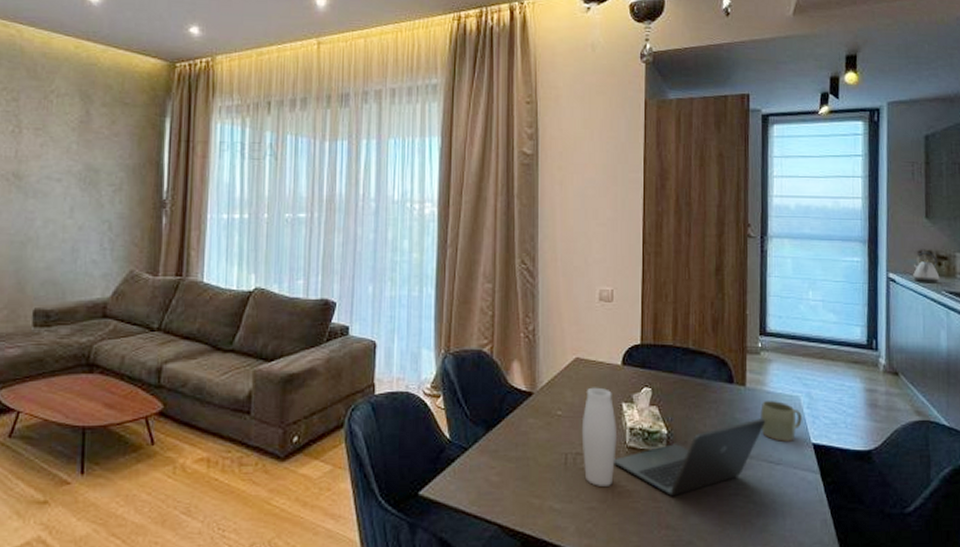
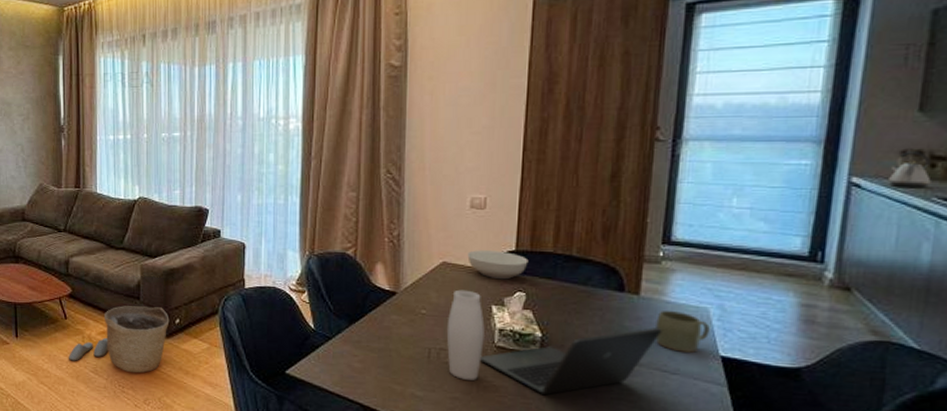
slippers: none [153,465,208,501] -> present [69,337,109,361]
basket: none [203,421,286,511] -> present [103,305,170,373]
bowl: none [598,344,652,375] -> present [467,250,529,280]

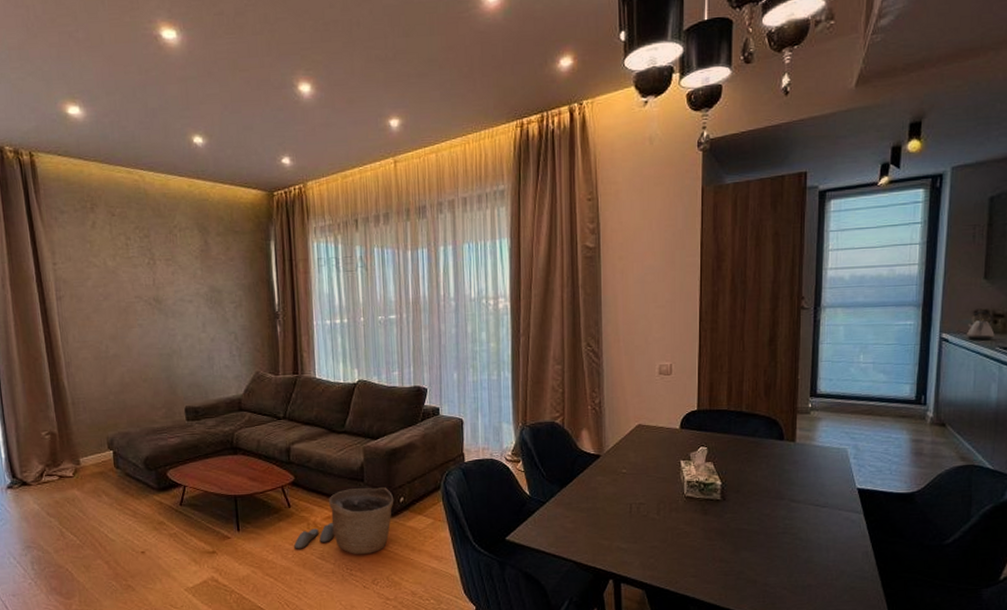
vase: present [446,289,486,380] -> none [644,448,677,529]
bowl: present [467,250,529,280] -> none [658,411,708,437]
laptop: present [480,328,662,396] -> none [673,469,814,536]
mug: present [656,311,710,353] -> none [809,453,848,488]

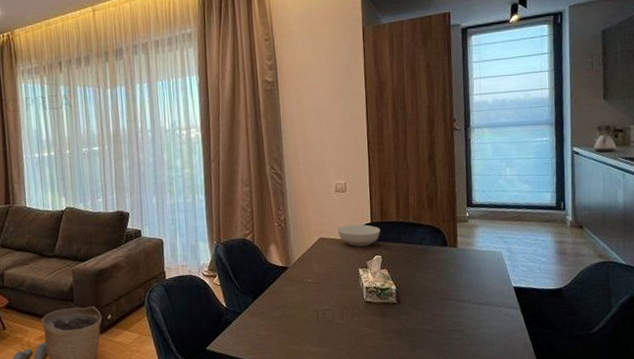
bowl: none [658,411,708,437] -> present [337,224,381,247]

